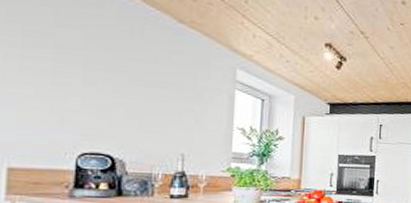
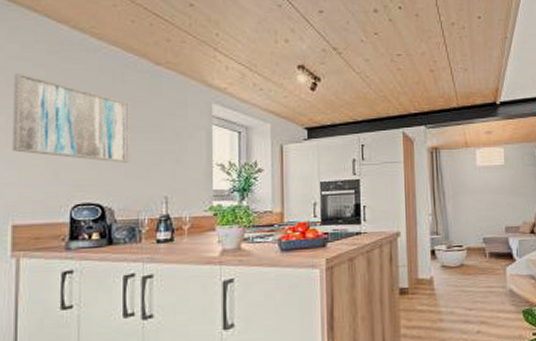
wall art: none [10,9,148,117] -> present [12,73,129,163]

